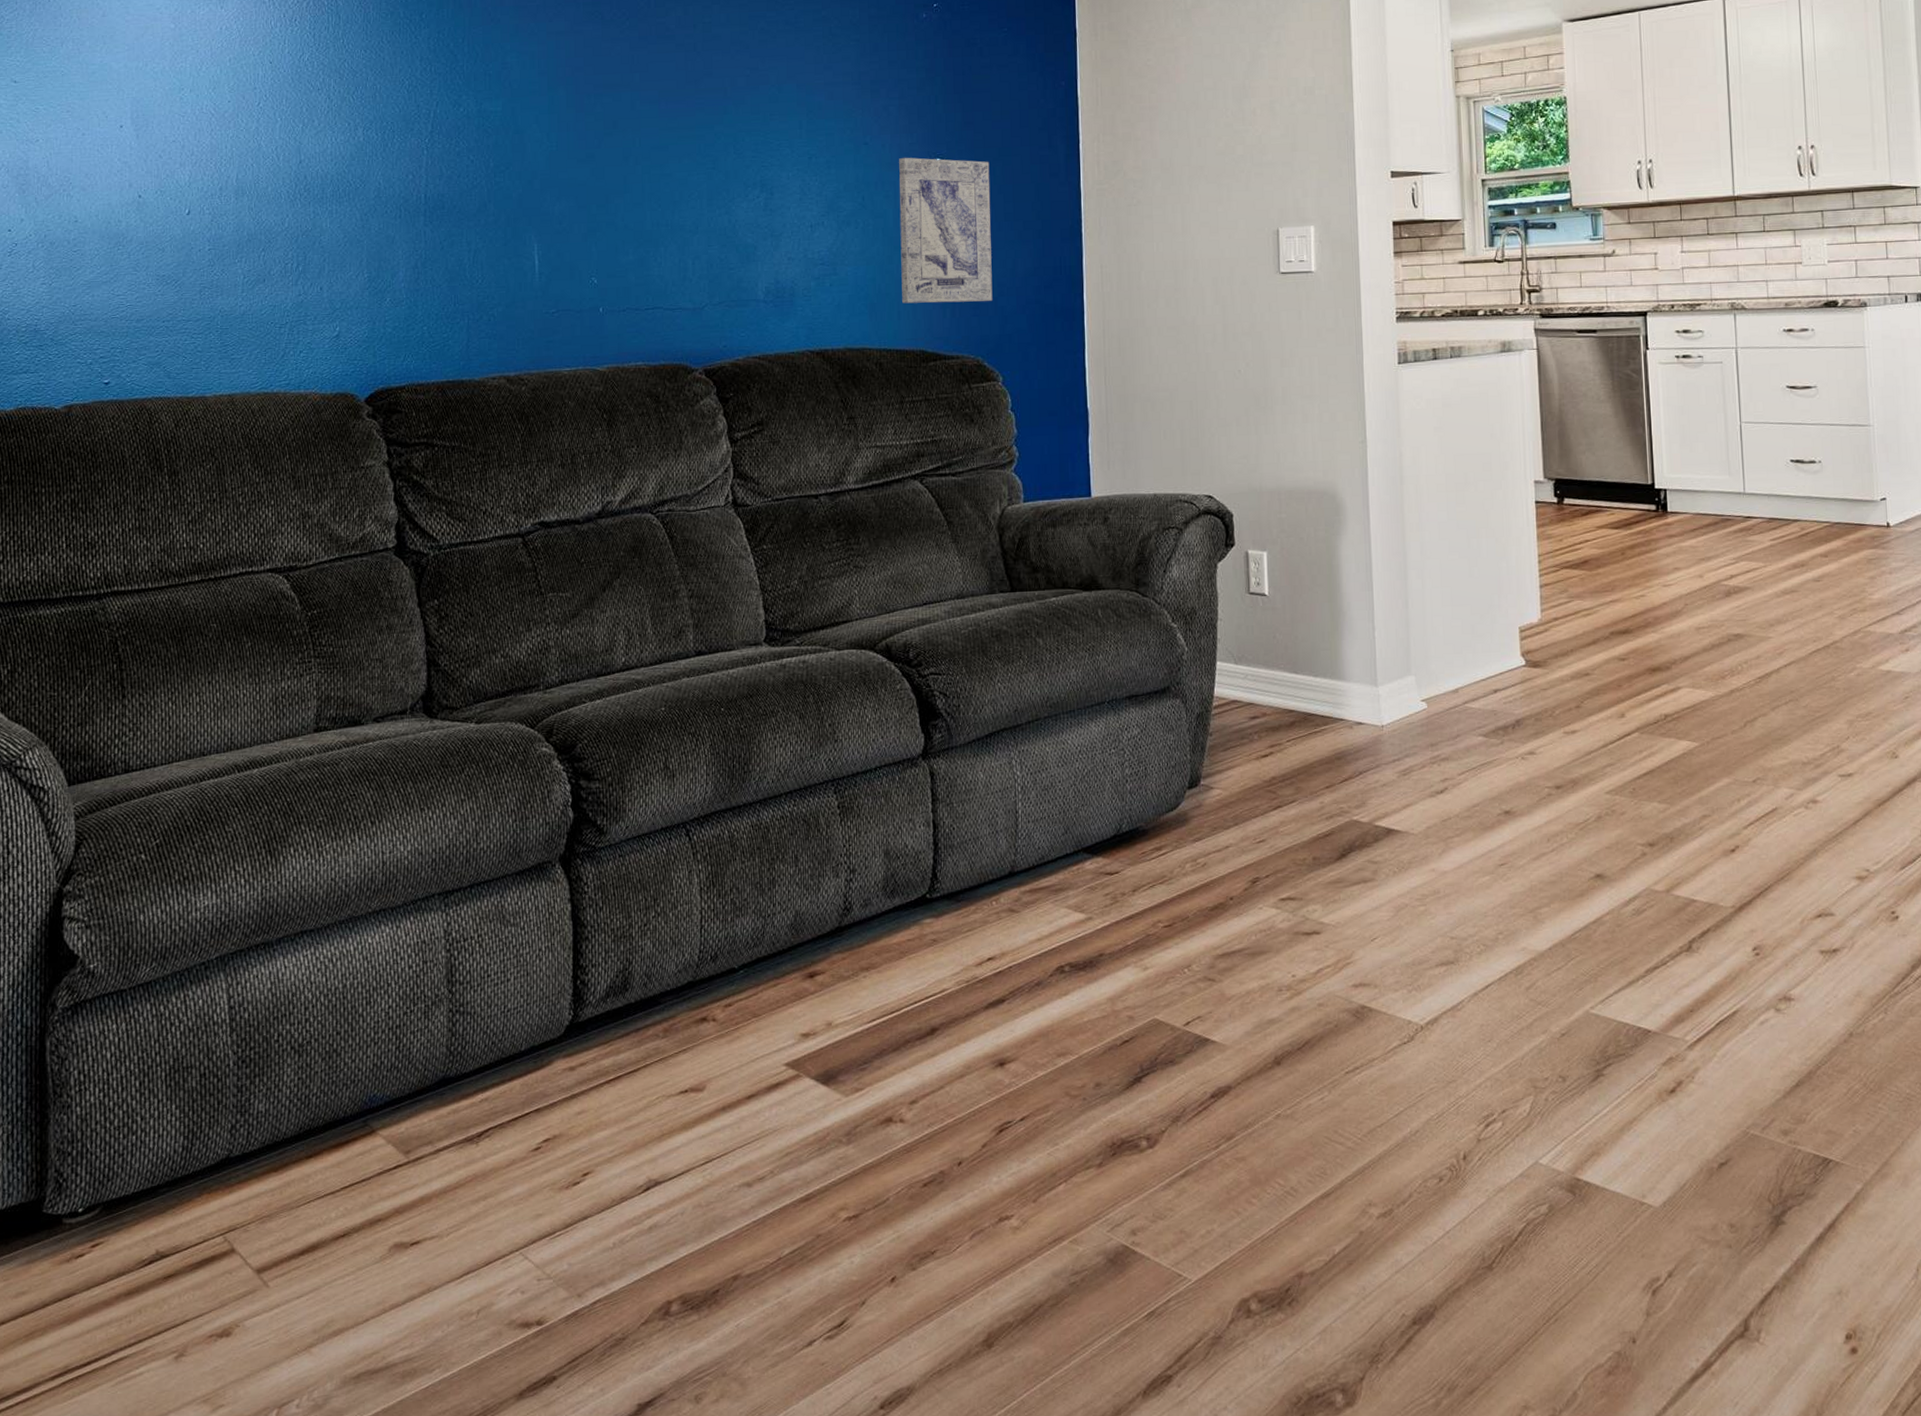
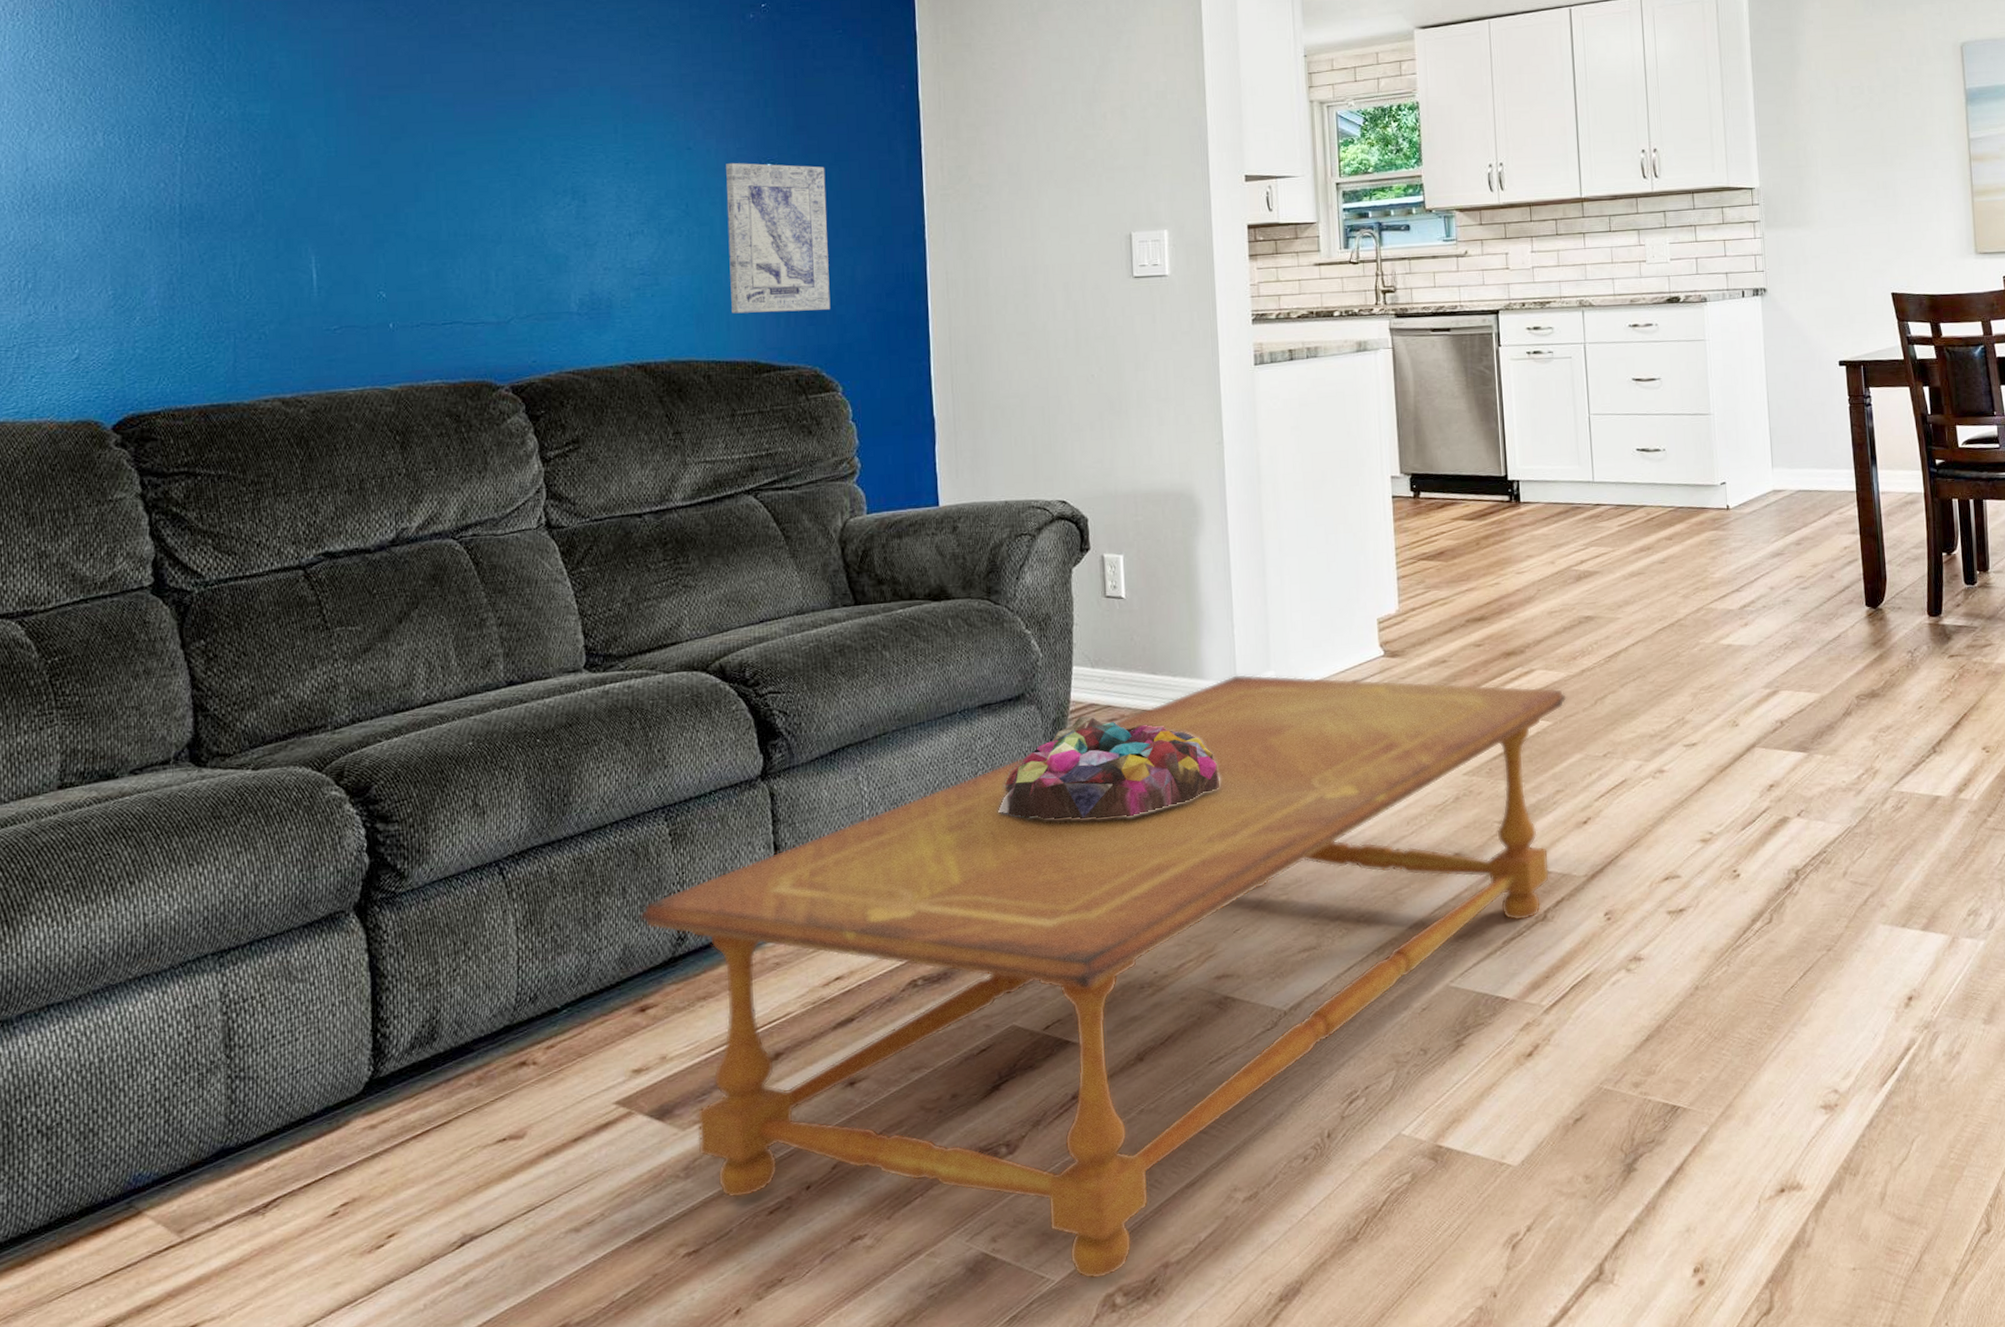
coffee table: none [809,677,1714,1282] -> present [638,674,1567,1279]
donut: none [1143,712,1360,816] -> present [998,716,1220,819]

